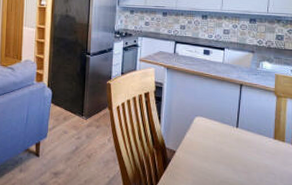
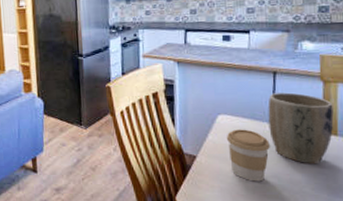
coffee cup: none [201,130,234,177] -> present [227,129,270,182]
plant pot: none [234,102,283,165] -> present [267,92,334,164]

